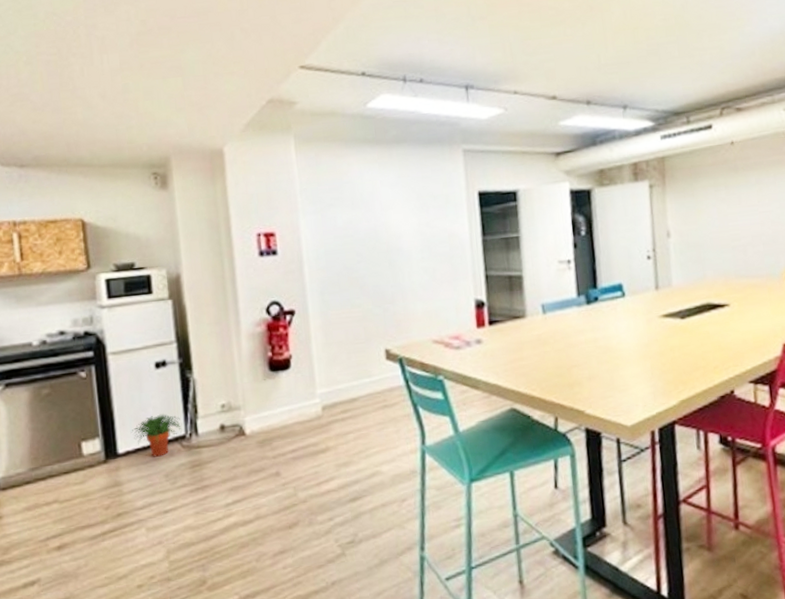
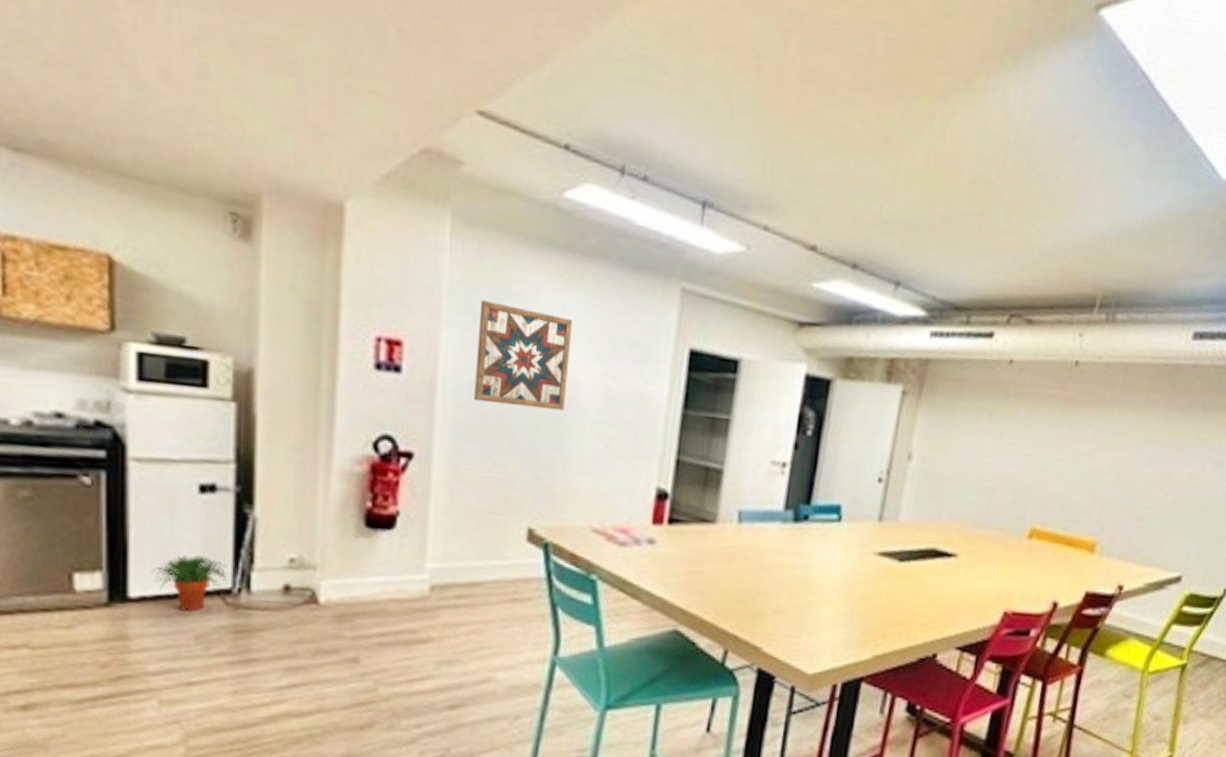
wall art: none [323,190,396,264] -> present [474,300,573,411]

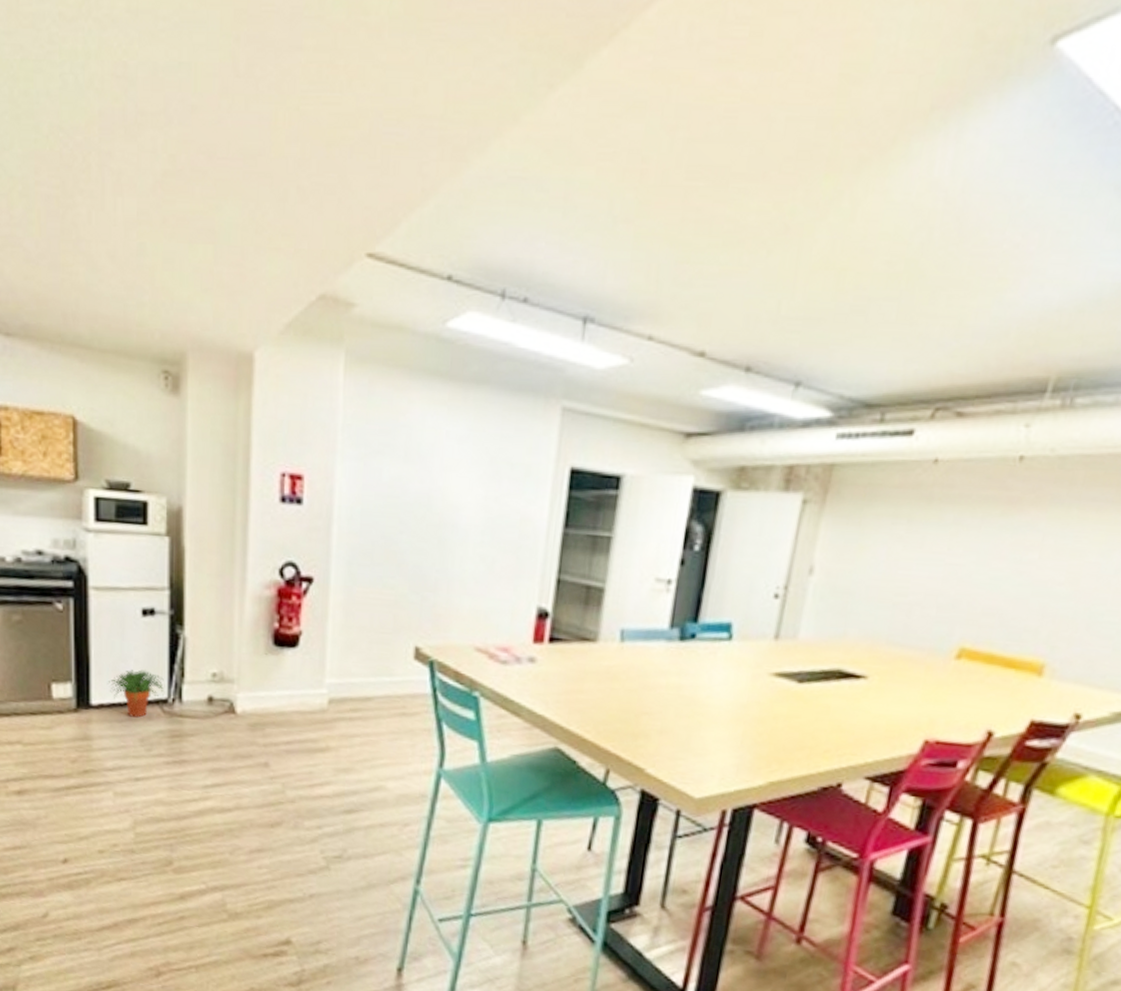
wall art: present [474,300,573,411] -> none [366,433,456,534]

